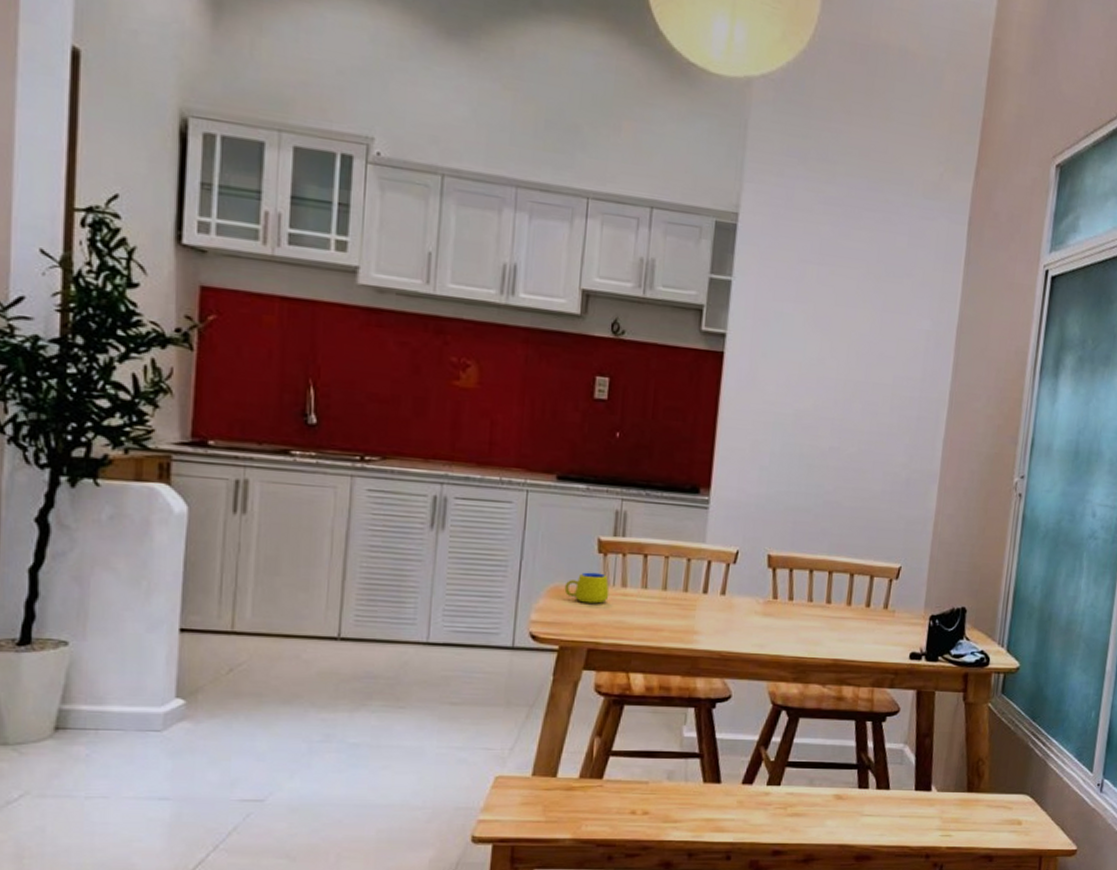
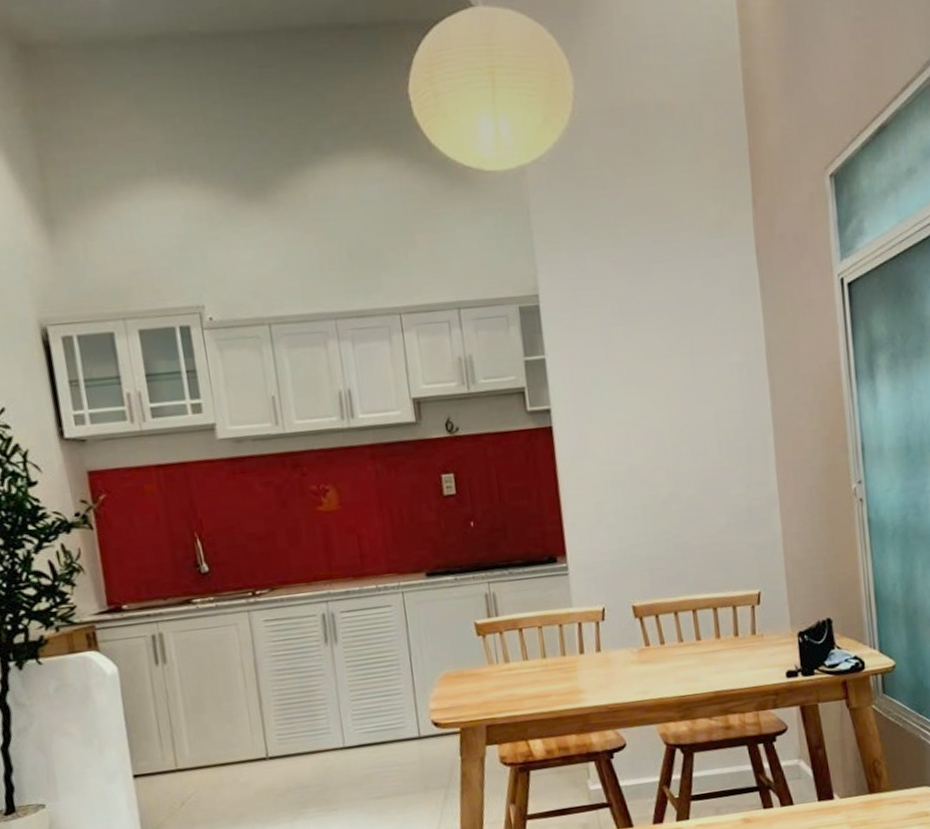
mug: present [564,572,610,604] -> none [453,653,496,684]

